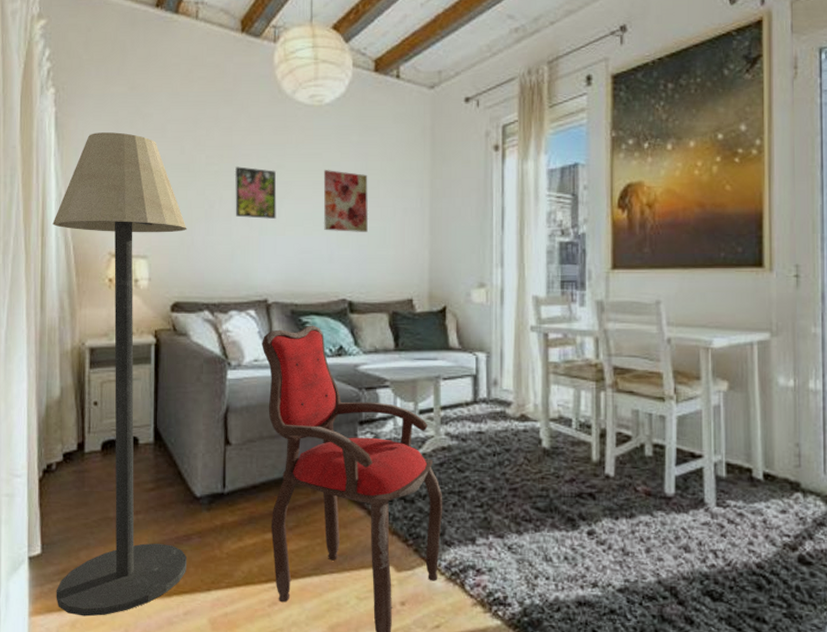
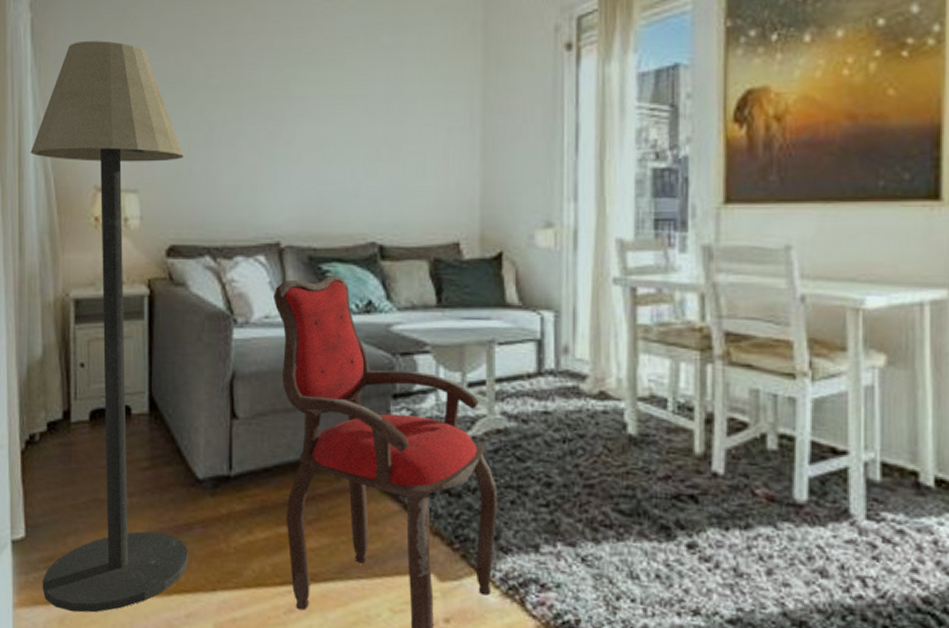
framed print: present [234,166,277,219] -> none [239,79,290,143]
wall art: present [323,170,369,232] -> none [347,80,404,158]

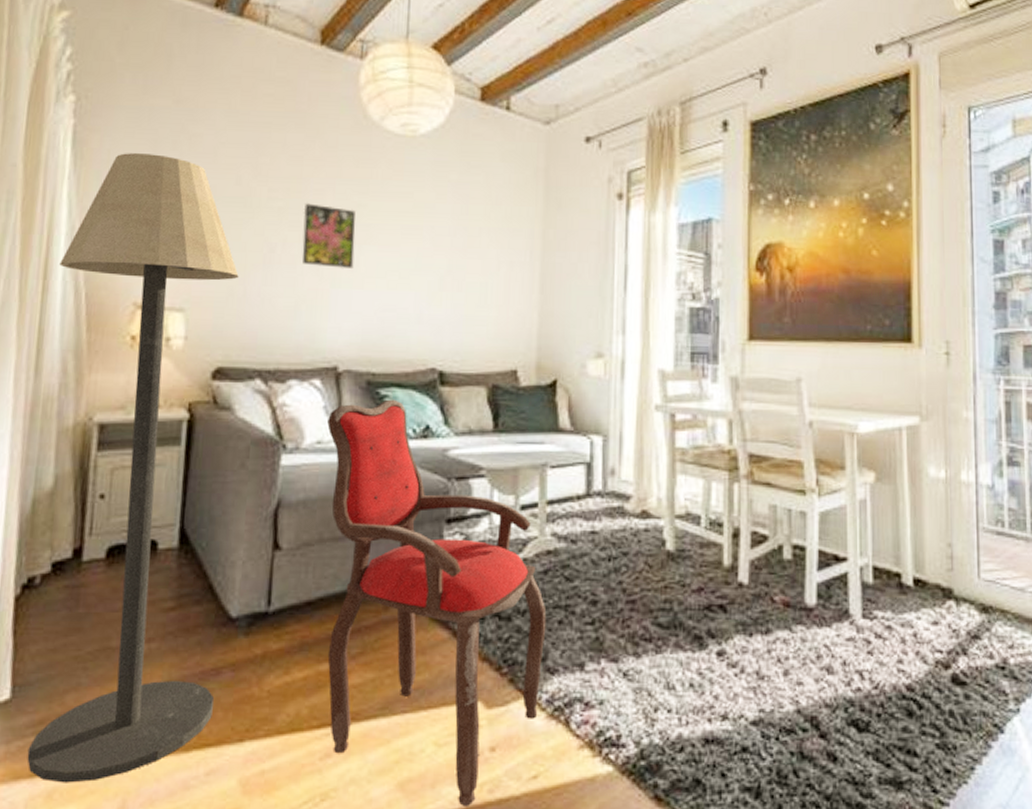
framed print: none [239,79,290,143] -> present [302,203,356,268]

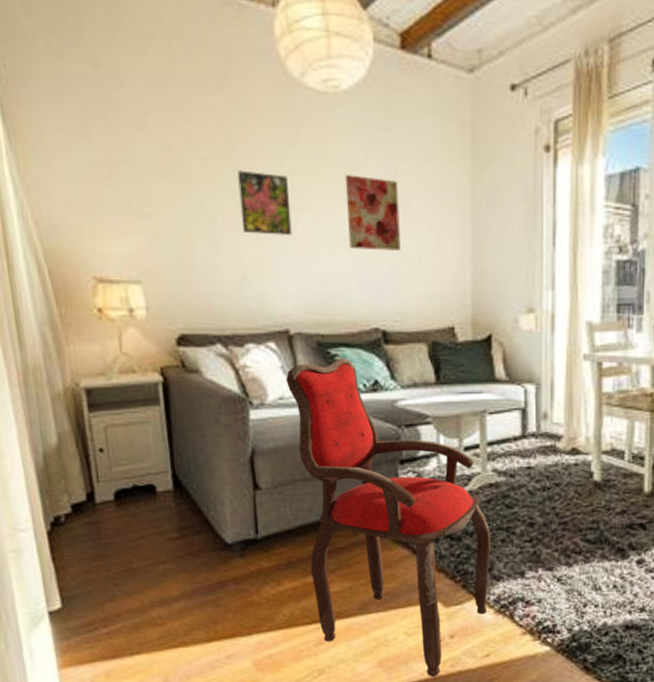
floor lamp: present [27,153,239,783] -> none [18,125,224,666]
wall art: none [412,212,468,288] -> present [345,175,401,251]

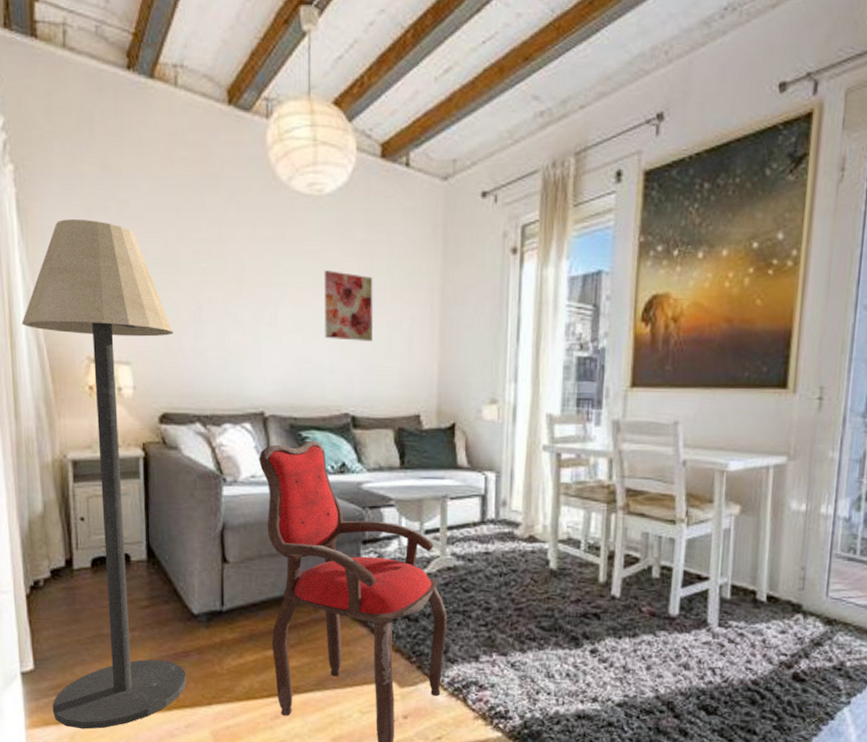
floor lamp: none [18,125,224,666] -> present [22,219,186,729]
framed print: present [237,170,292,235] -> none [224,264,272,324]

